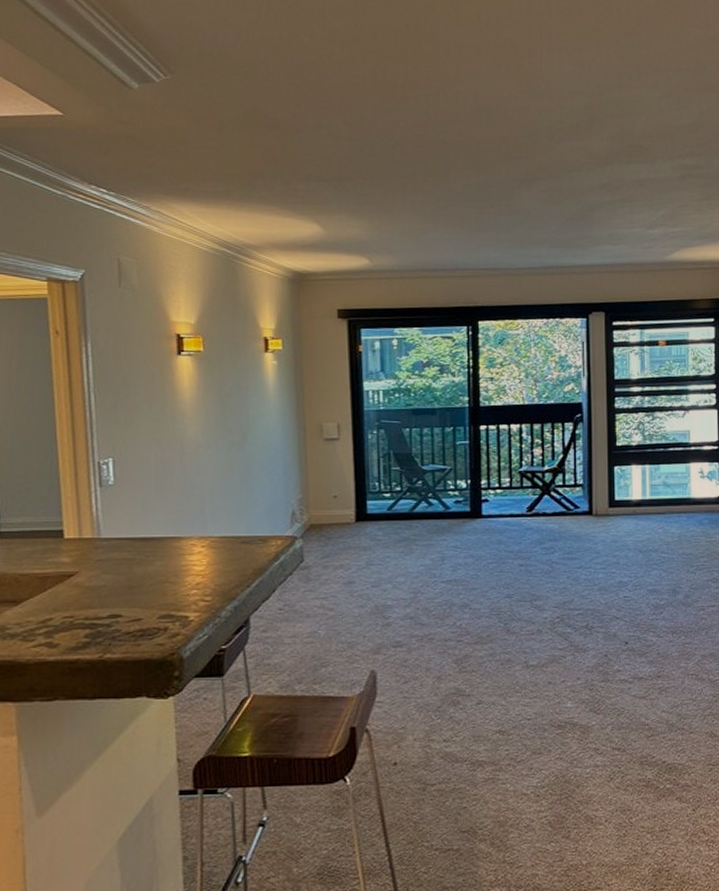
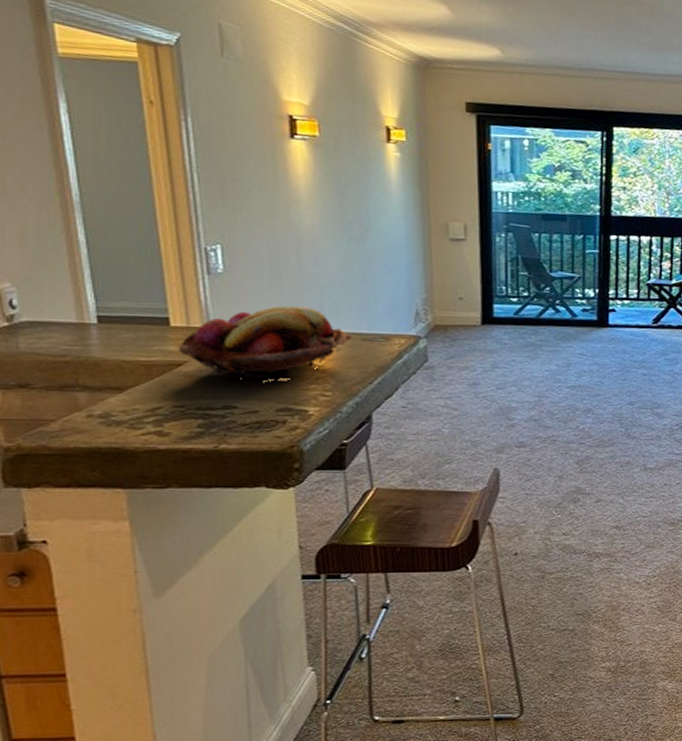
fruit basket: none [71,512,232,588] -> present [179,305,353,380]

